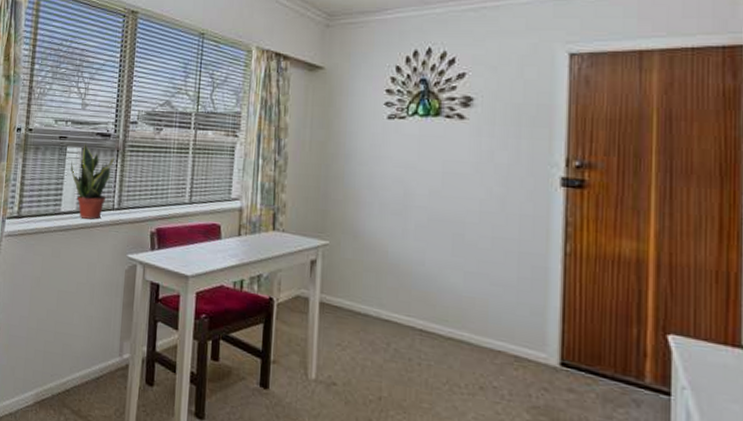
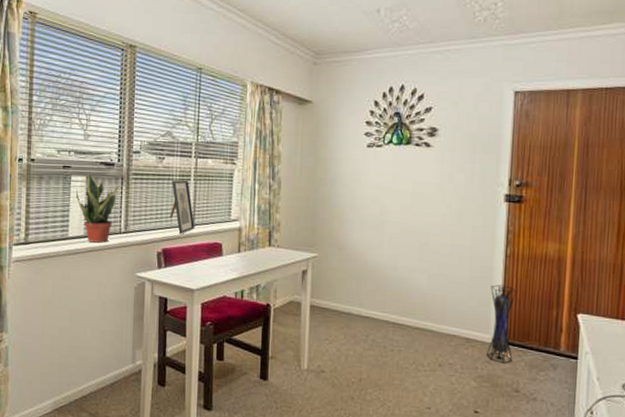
picture frame: none [165,153,192,213] -> present [169,180,195,234]
lantern: none [543,290,581,394] -> present [487,285,517,364]

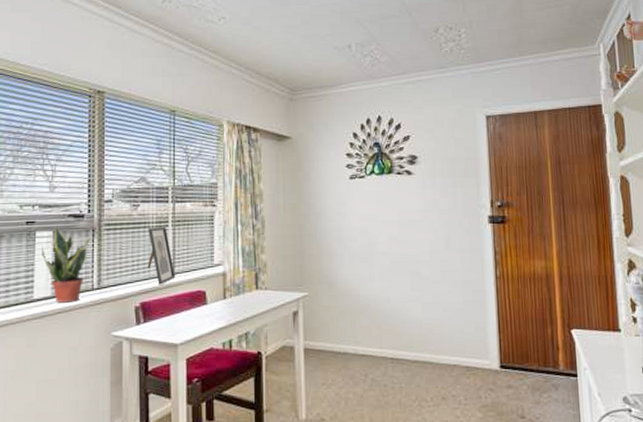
lantern: present [487,285,517,364] -> none [485,307,515,389]

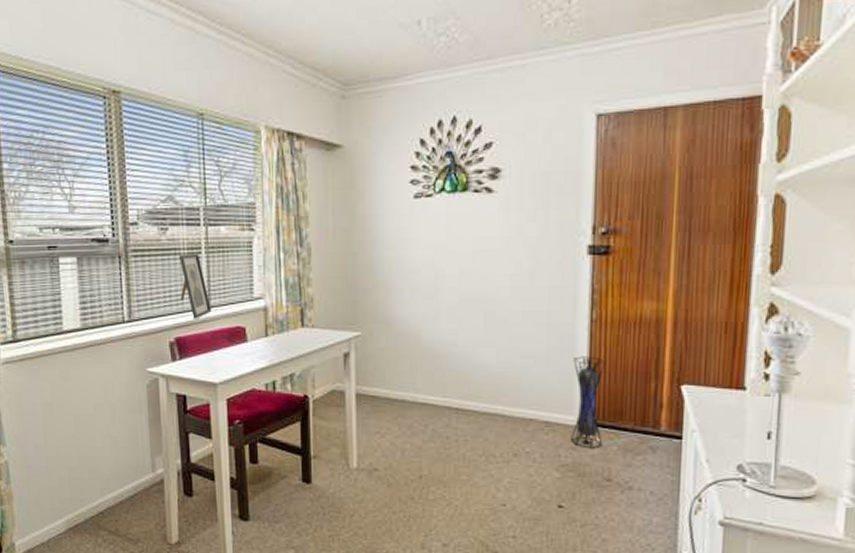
potted plant: present [42,225,91,303] -> none [67,250,118,335]
lantern: none [485,307,515,389] -> present [571,356,606,449]

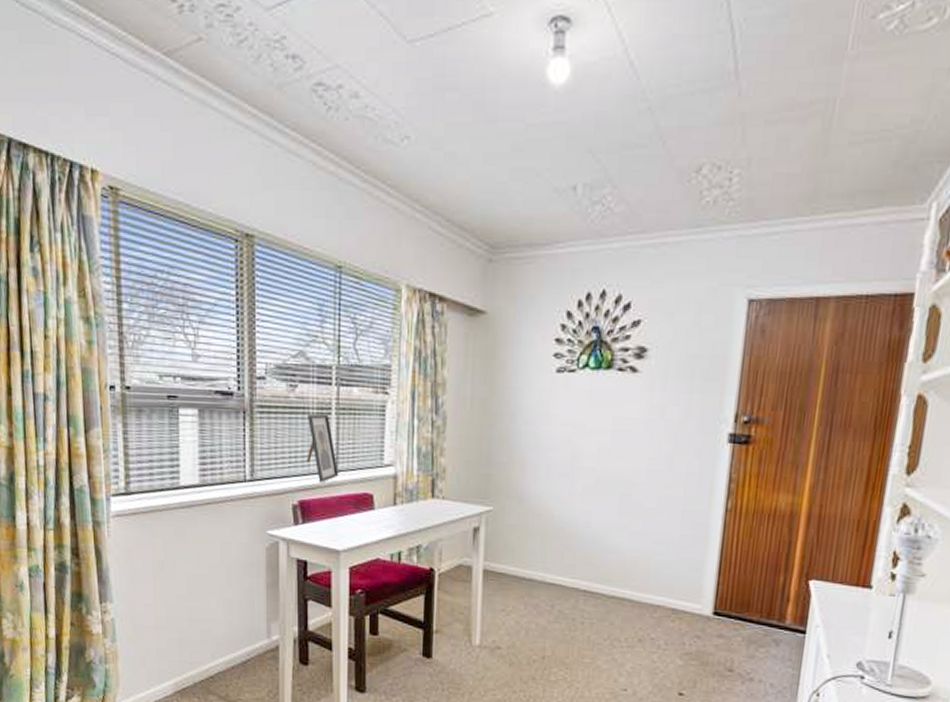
lantern: present [571,356,606,449] -> none [697,545,737,639]

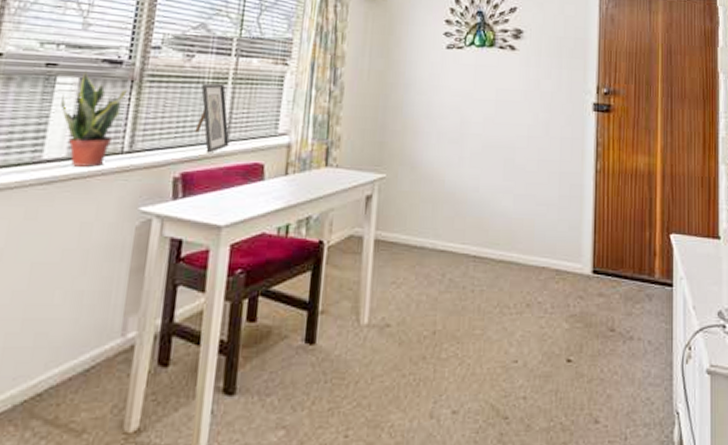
potted plant: none [186,402,242,493] -> present [60,70,129,167]

